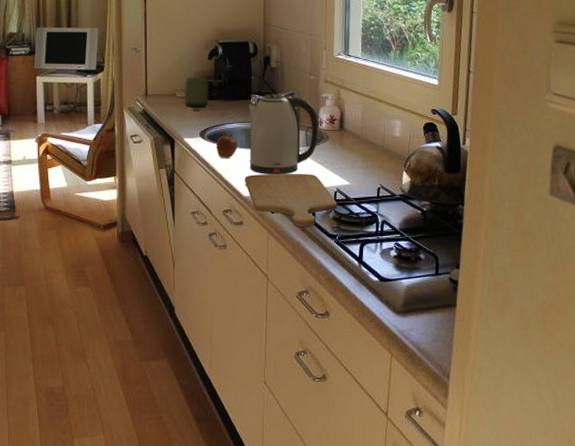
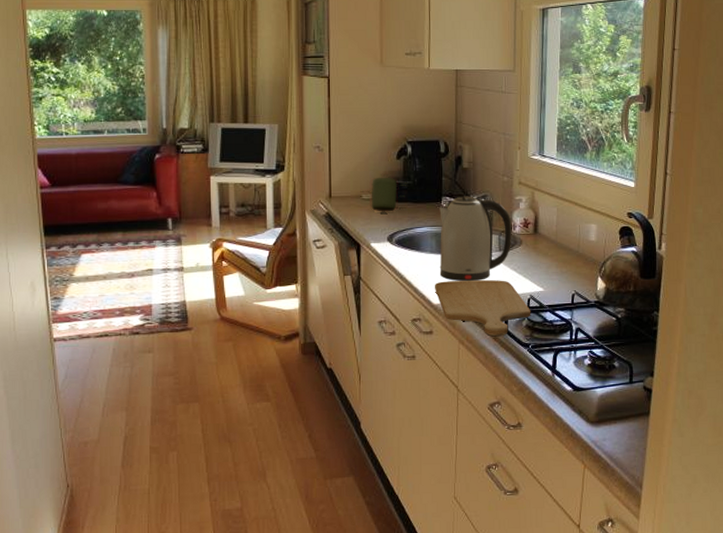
fruit: present [216,133,238,159] -> none [405,238,427,265]

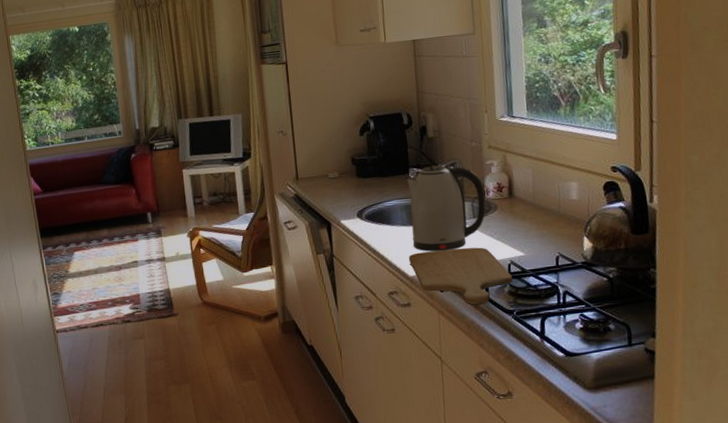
canister: present [361,174,407,215] -> none [327,151,374,191]

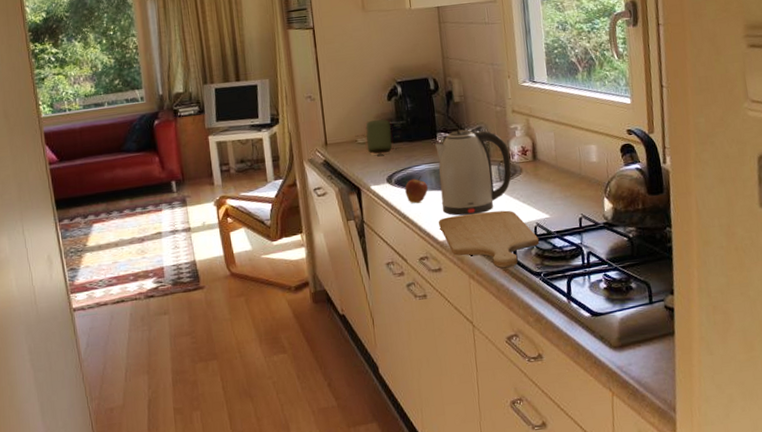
canister: none [327,151,374,191] -> present [356,116,403,157]
fruit: none [375,211,399,239] -> present [405,176,428,204]

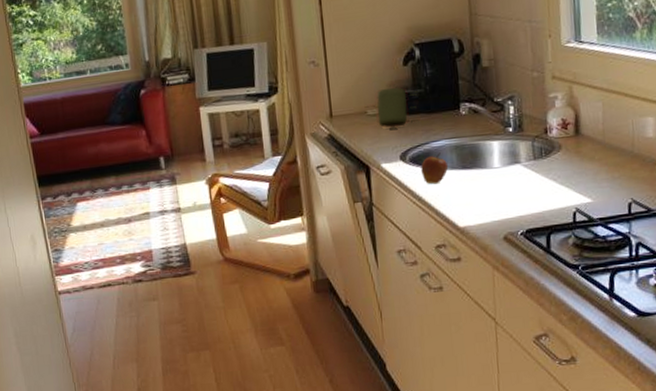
kettle: present [435,129,512,216] -> none [458,99,549,199]
chopping board: present [439,210,540,269] -> none [459,193,579,260]

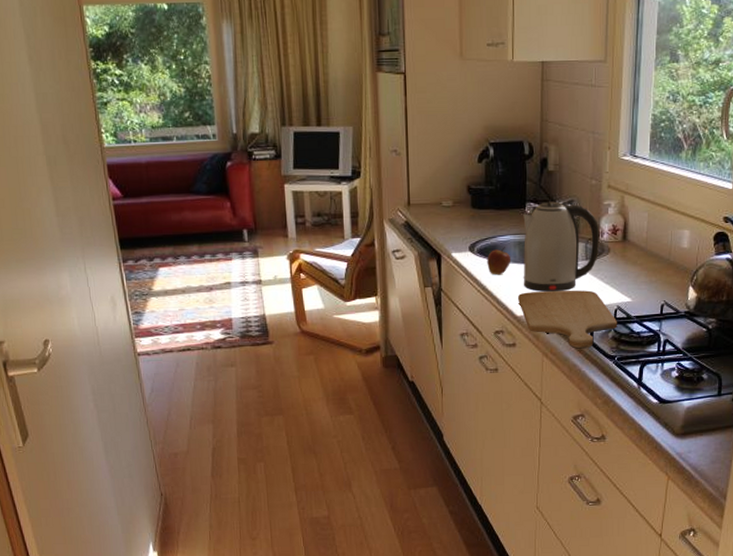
canister: present [366,84,419,130] -> none [441,179,489,223]
kettle: none [458,99,549,199] -> present [523,201,600,292]
chopping board: none [459,193,579,260] -> present [518,290,618,349]

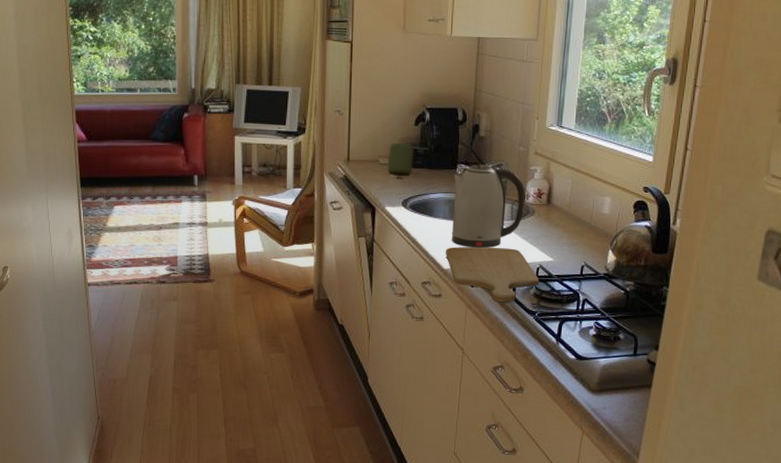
canister: none [441,179,489,223] -> present [378,140,424,180]
fruit: present [487,247,510,275] -> none [418,204,440,230]

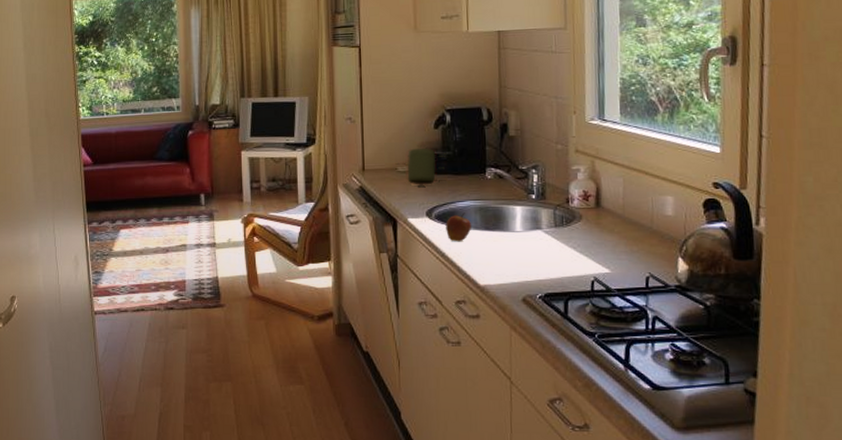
fruit: none [418,204,440,230] -> present [446,212,471,242]
chopping board: present [446,247,540,303] -> none [481,259,596,324]
kettle: present [451,164,526,248] -> none [483,166,570,260]

